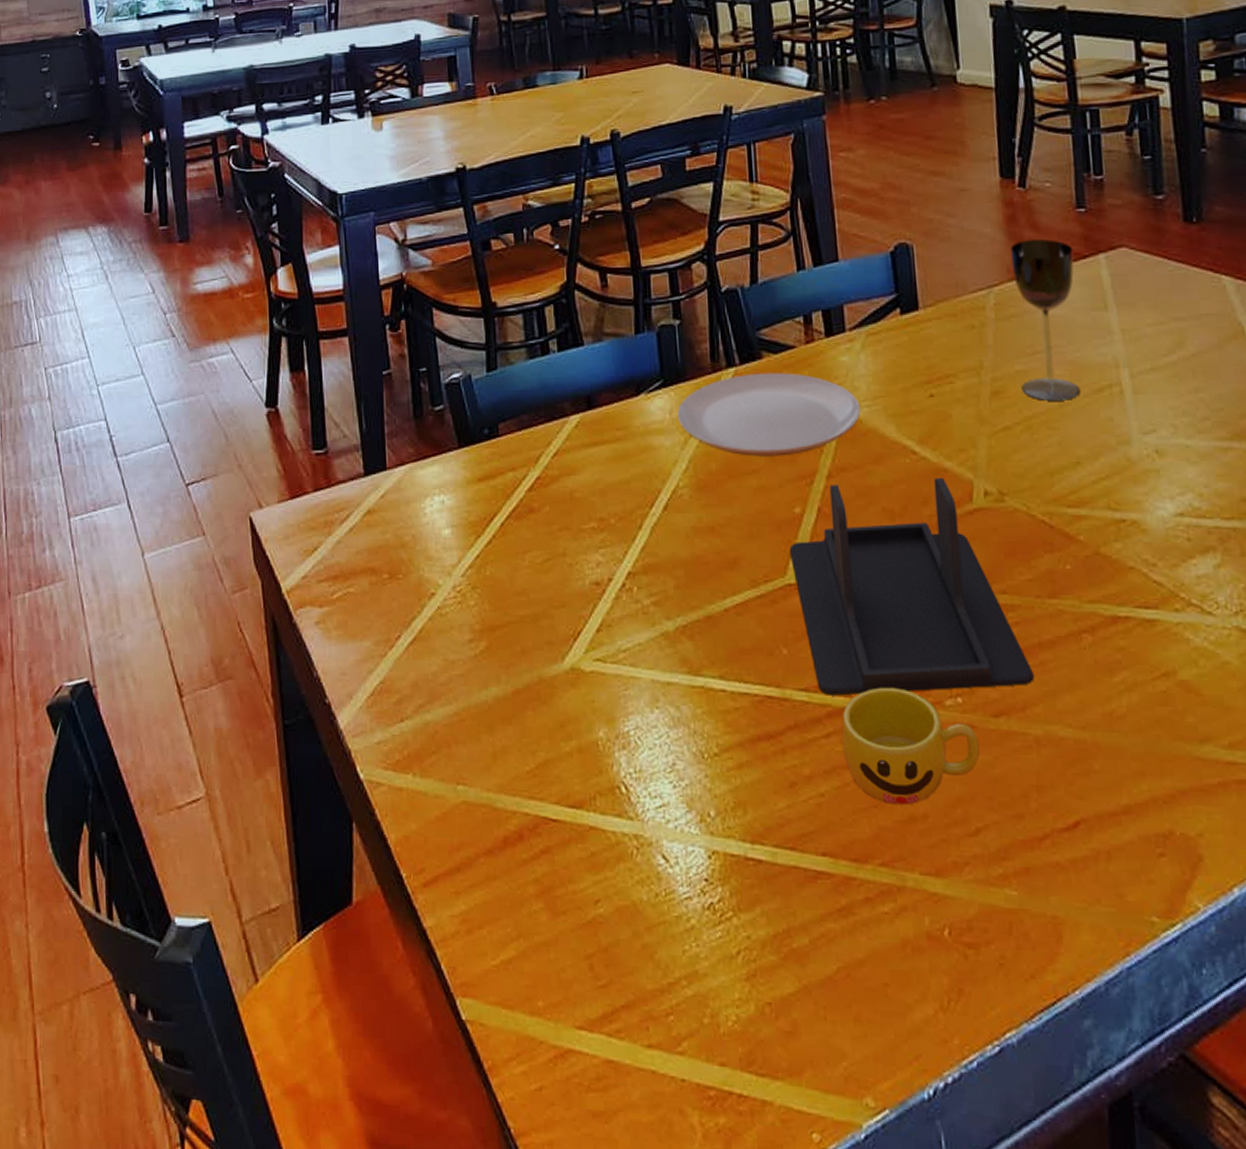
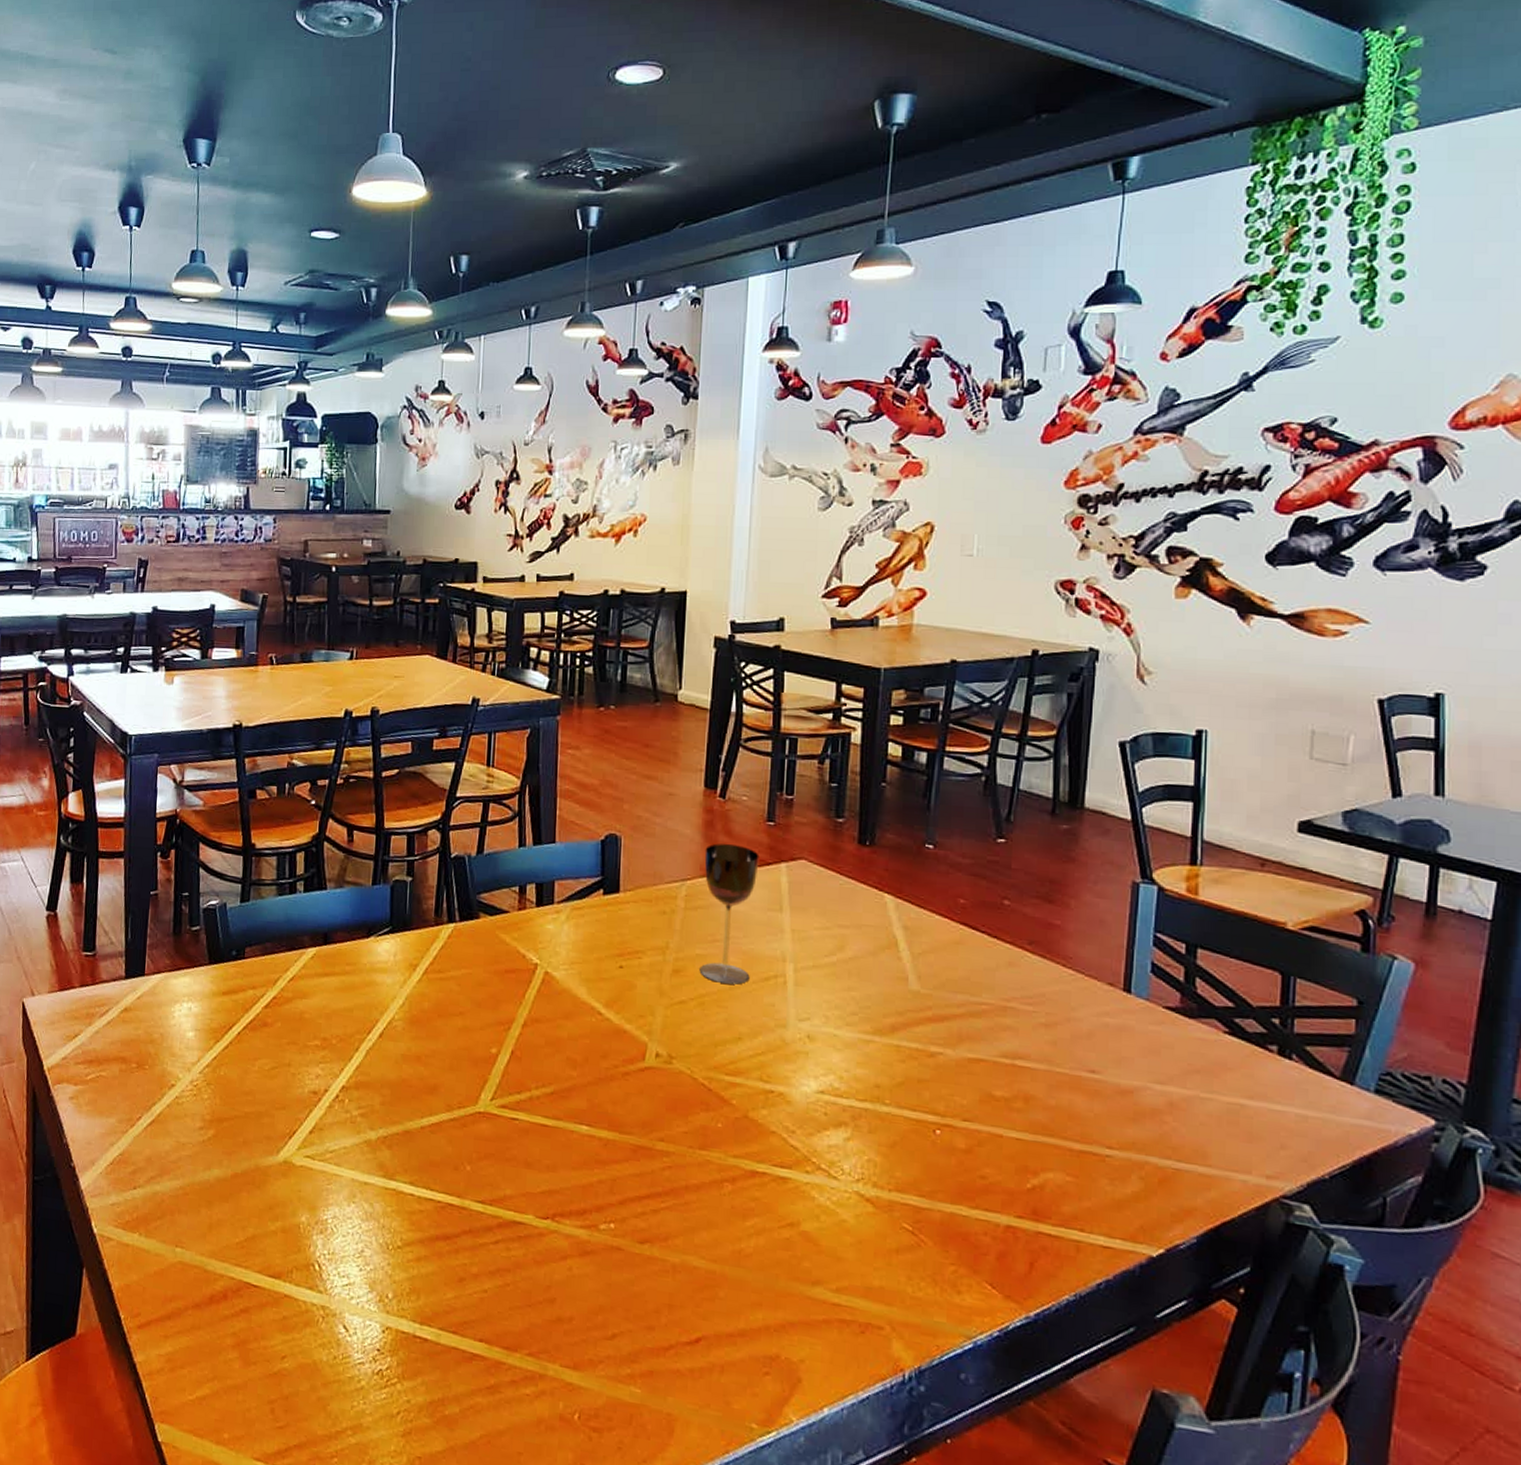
plate: present [677,372,860,456] -> none [400,930,558,1004]
napkin holder: present [789,477,1034,696] -> none [482,1032,678,1220]
cup: present [841,687,980,805] -> none [507,1207,624,1308]

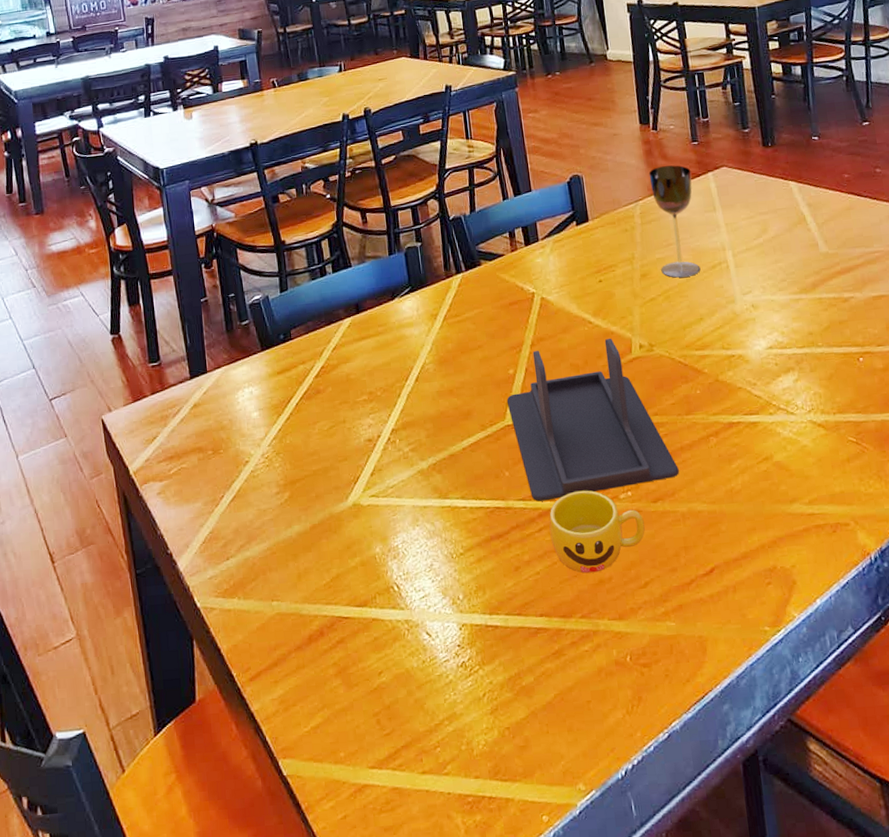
napkin holder: none [482,1032,678,1220] -> present [506,338,679,502]
cup: none [507,1207,624,1308] -> present [549,490,645,574]

